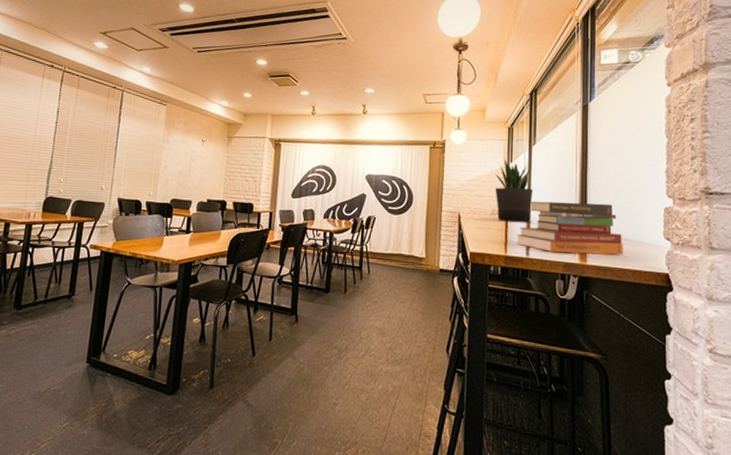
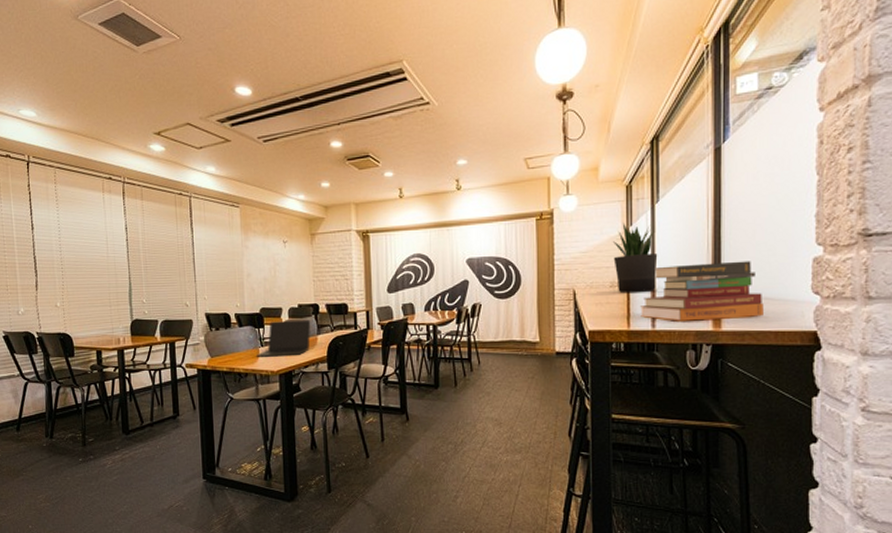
laptop: none [161,213,217,247] -> present [257,319,311,357]

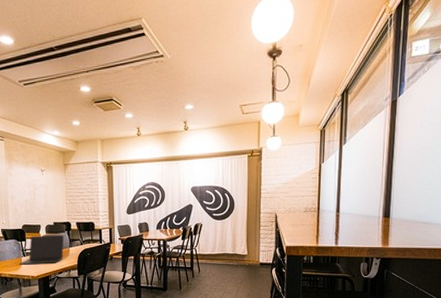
planter: present [612,223,658,294] -> none [307,160,343,217]
books: present [641,261,764,321] -> none [327,193,422,240]

